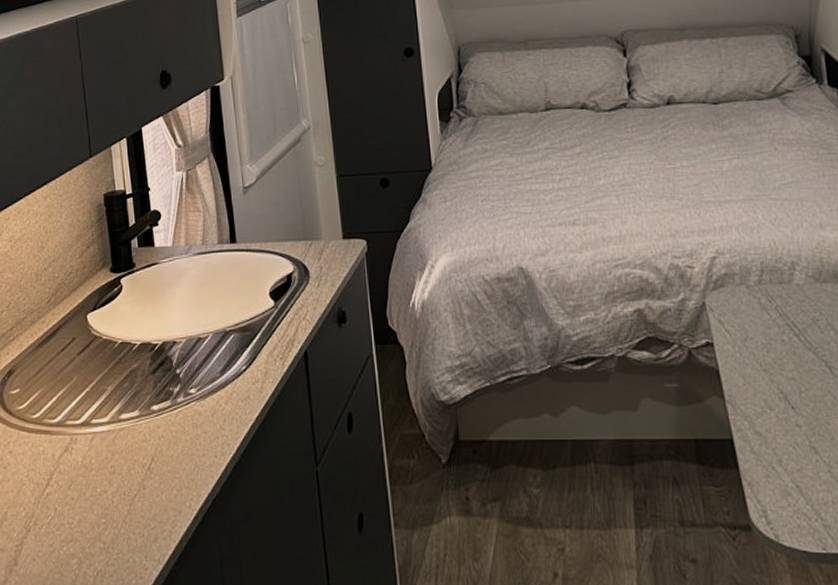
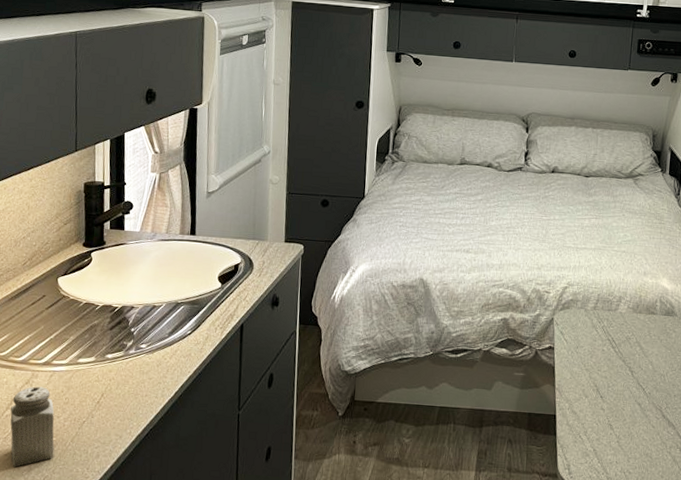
salt shaker: none [51,454,105,560] -> present [10,386,55,467]

